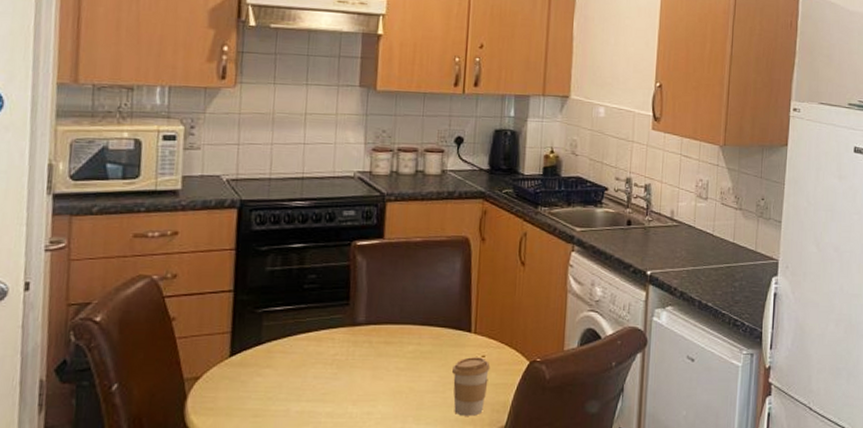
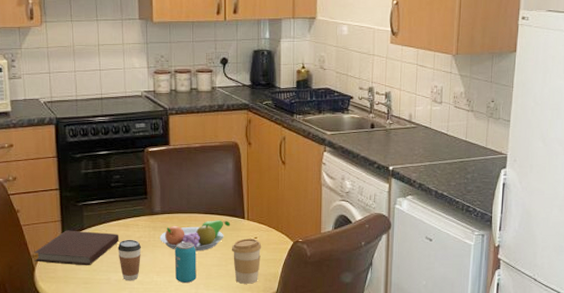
notebook: none [188,345,308,393] -> present [34,230,120,266]
coffee cup: none [303,357,336,413] -> present [117,239,142,281]
fruit bowl: none [361,333,454,374] -> present [160,220,231,251]
beverage can: none [377,361,407,416] -> present [174,242,197,284]

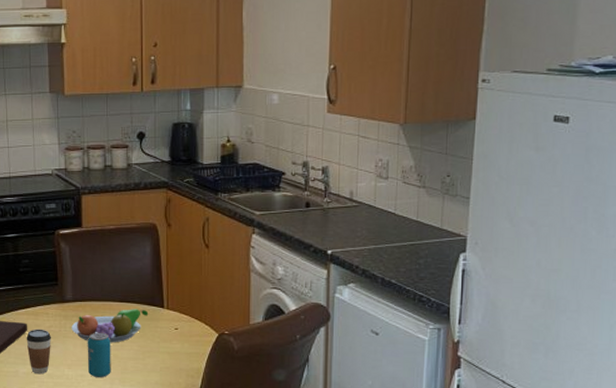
coffee cup: present [232,239,262,284] -> none [150,330,183,380]

